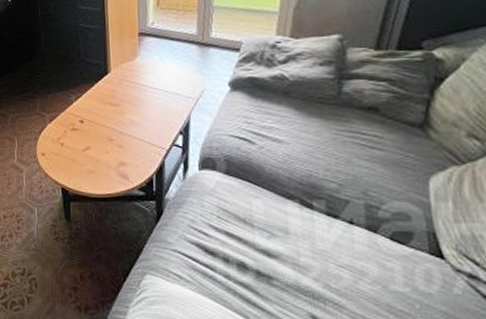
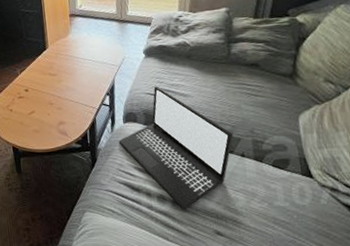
laptop: none [191,127,340,284] -> present [118,86,234,210]

